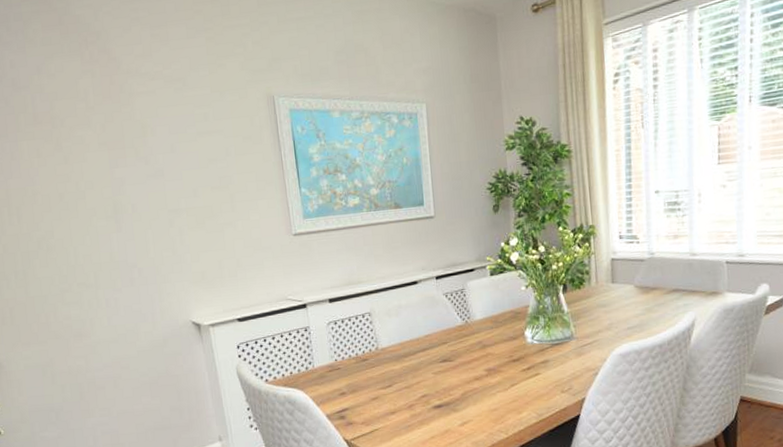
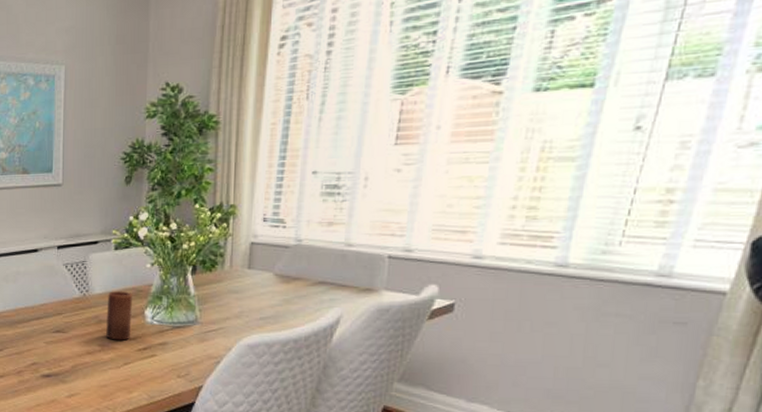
candle: none [489,315,514,363] -> present [106,291,132,341]

